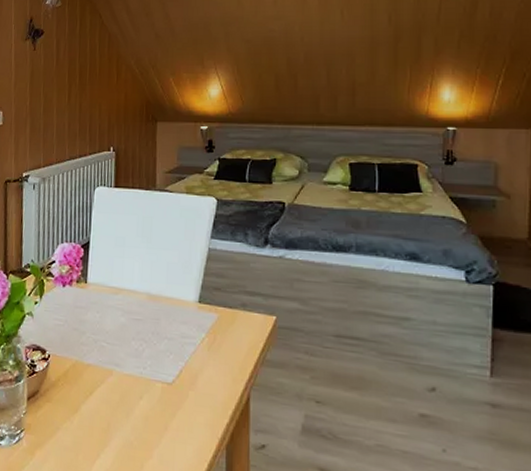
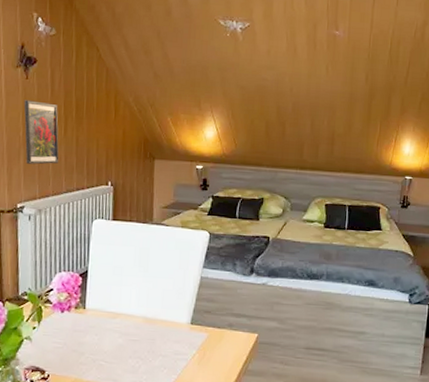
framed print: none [31,70,63,133] -> present [24,100,59,165]

